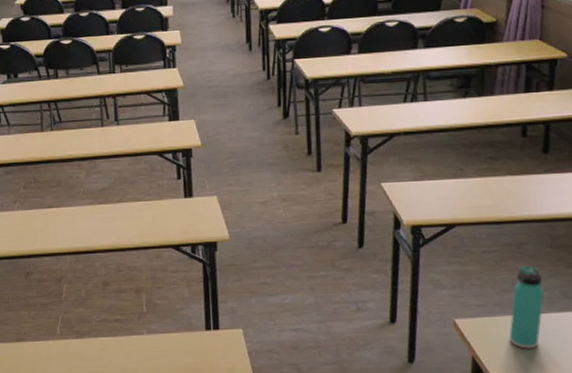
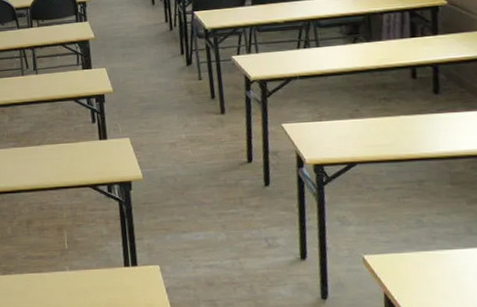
thermos bottle: present [509,265,545,349] -> none [418,202,450,286]

